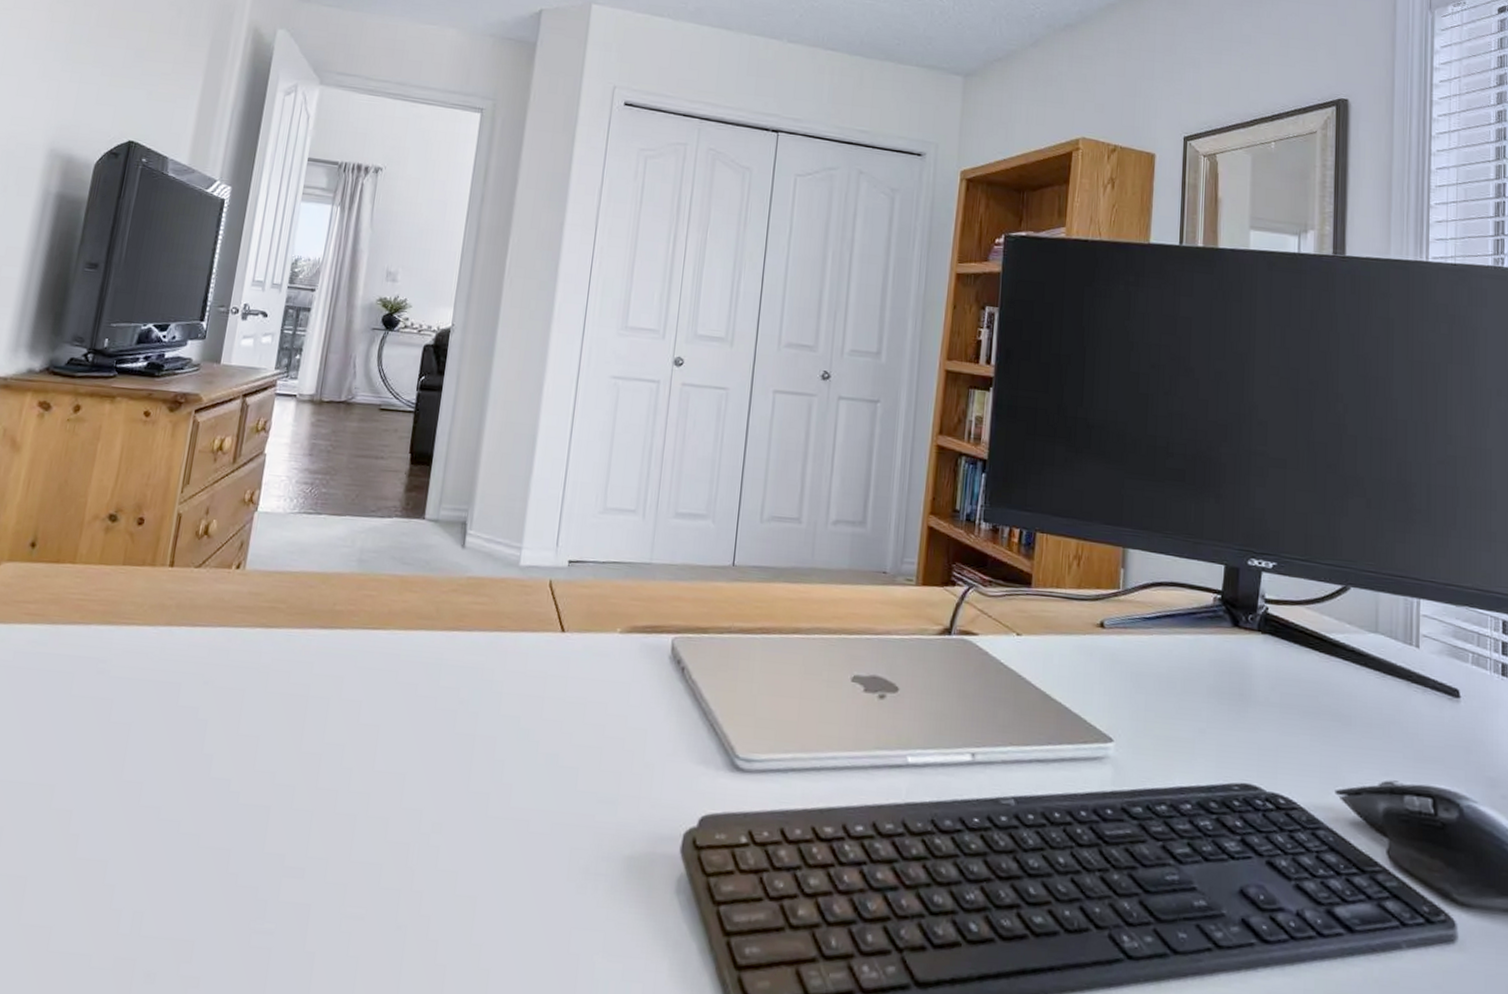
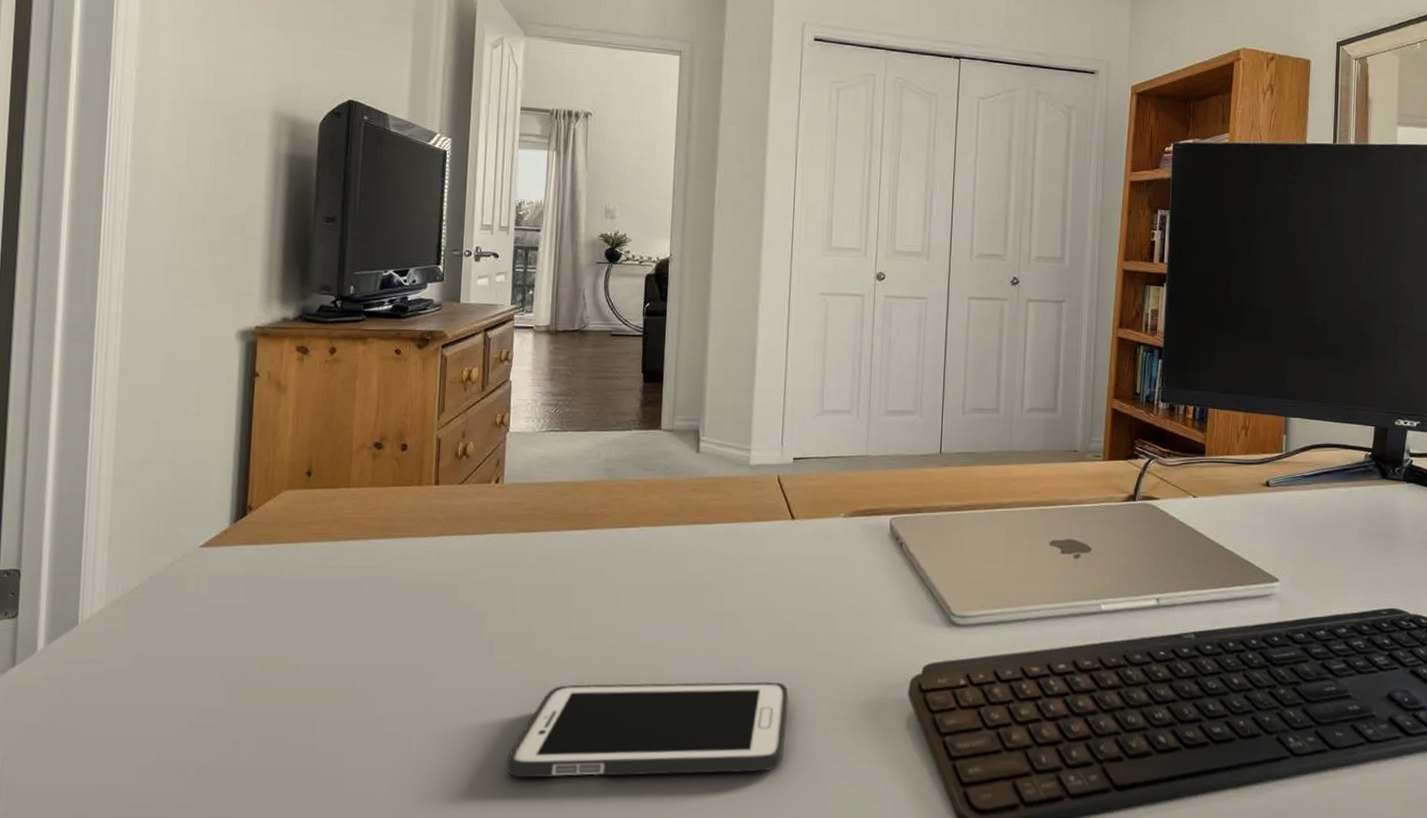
cell phone: none [211,811,543,935] -> present [506,682,789,778]

